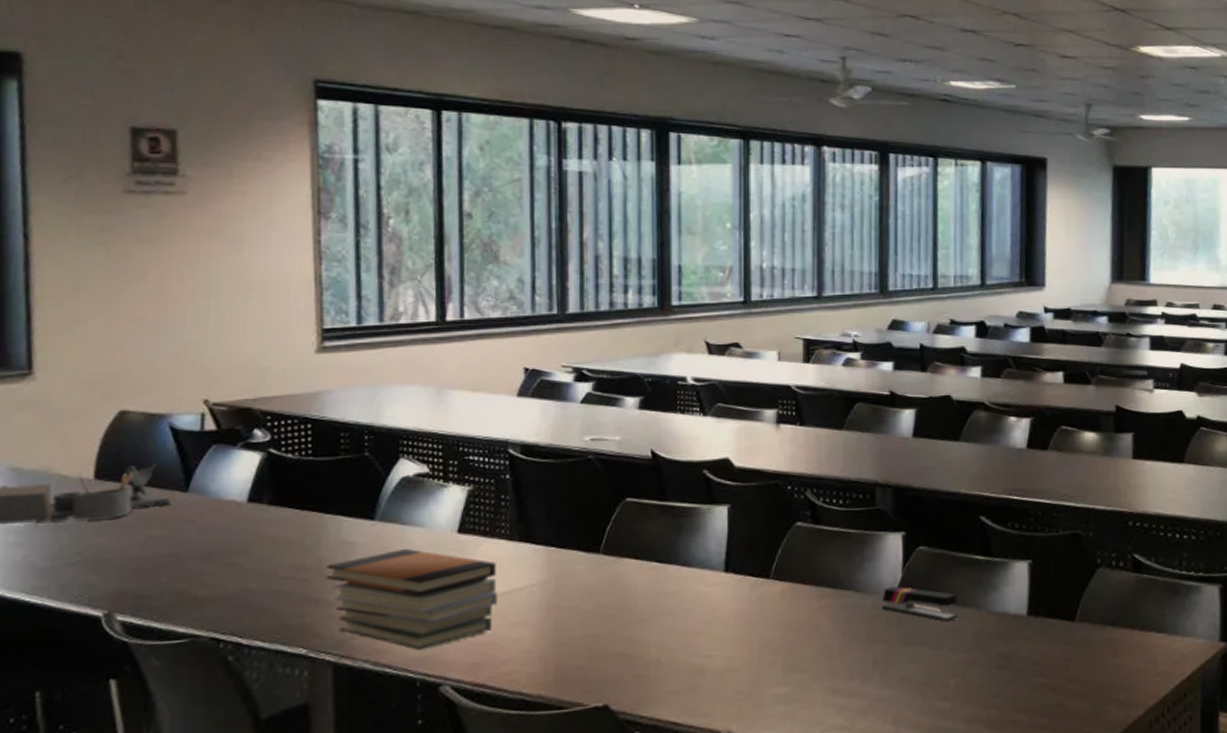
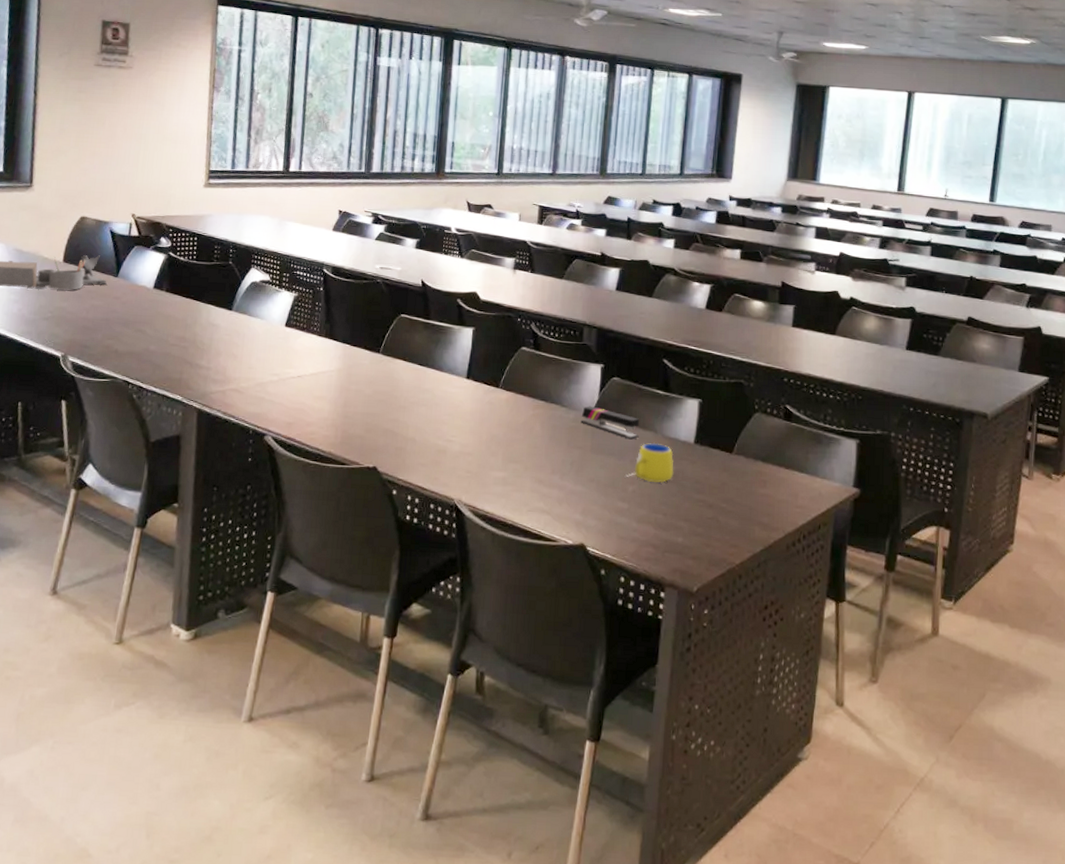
book stack: present [325,548,499,650] -> none [198,333,309,408]
mug: none [945,621,1005,671] -> present [625,442,674,483]

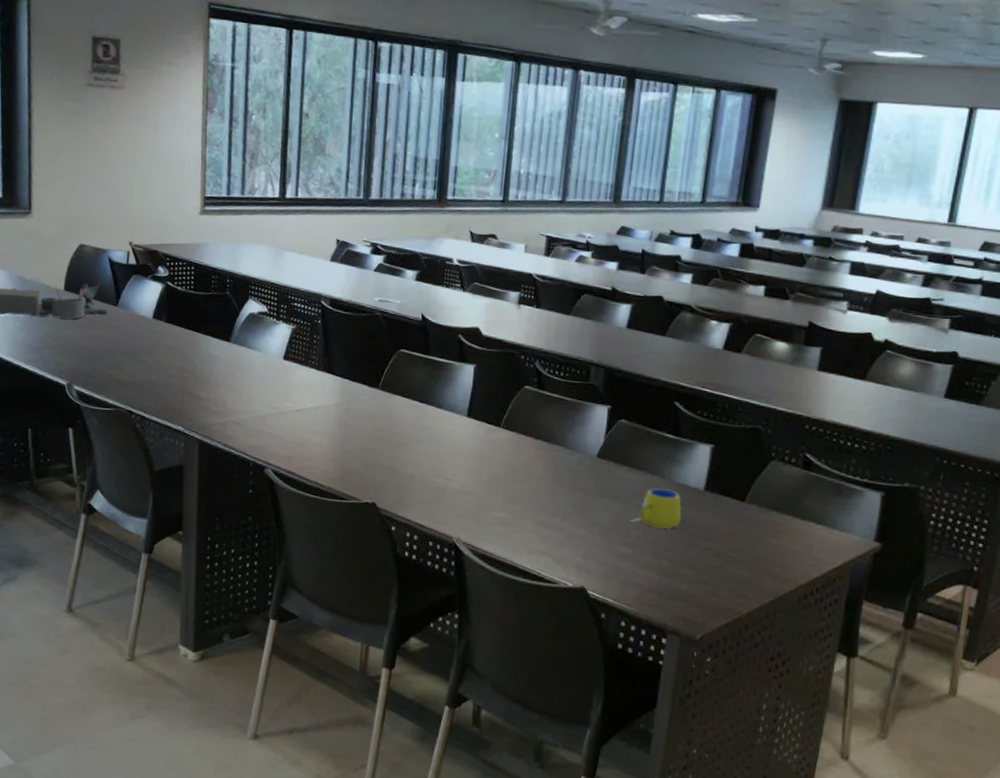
stapler: present [581,406,640,440] -> none [585,448,647,484]

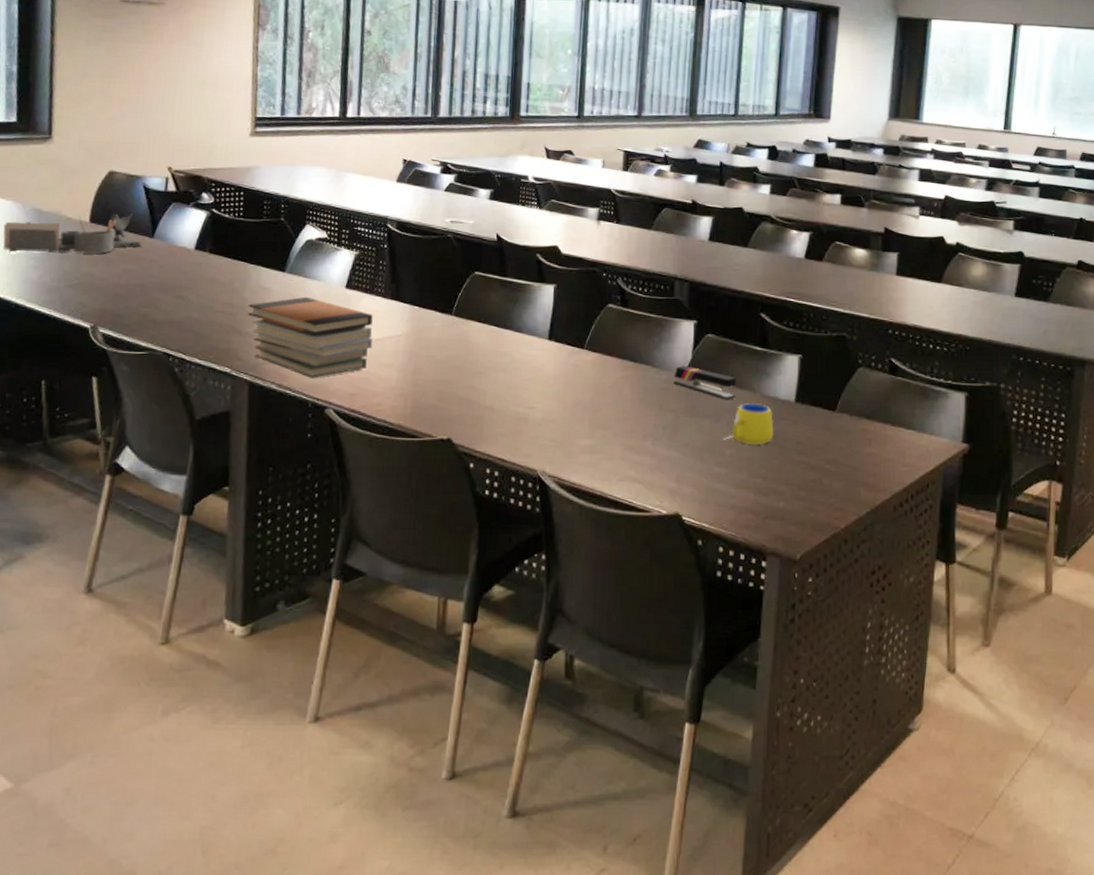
book stack: none [197,365,307,440] -> present [247,296,373,378]
stapler: none [585,448,647,484] -> present [673,365,737,400]

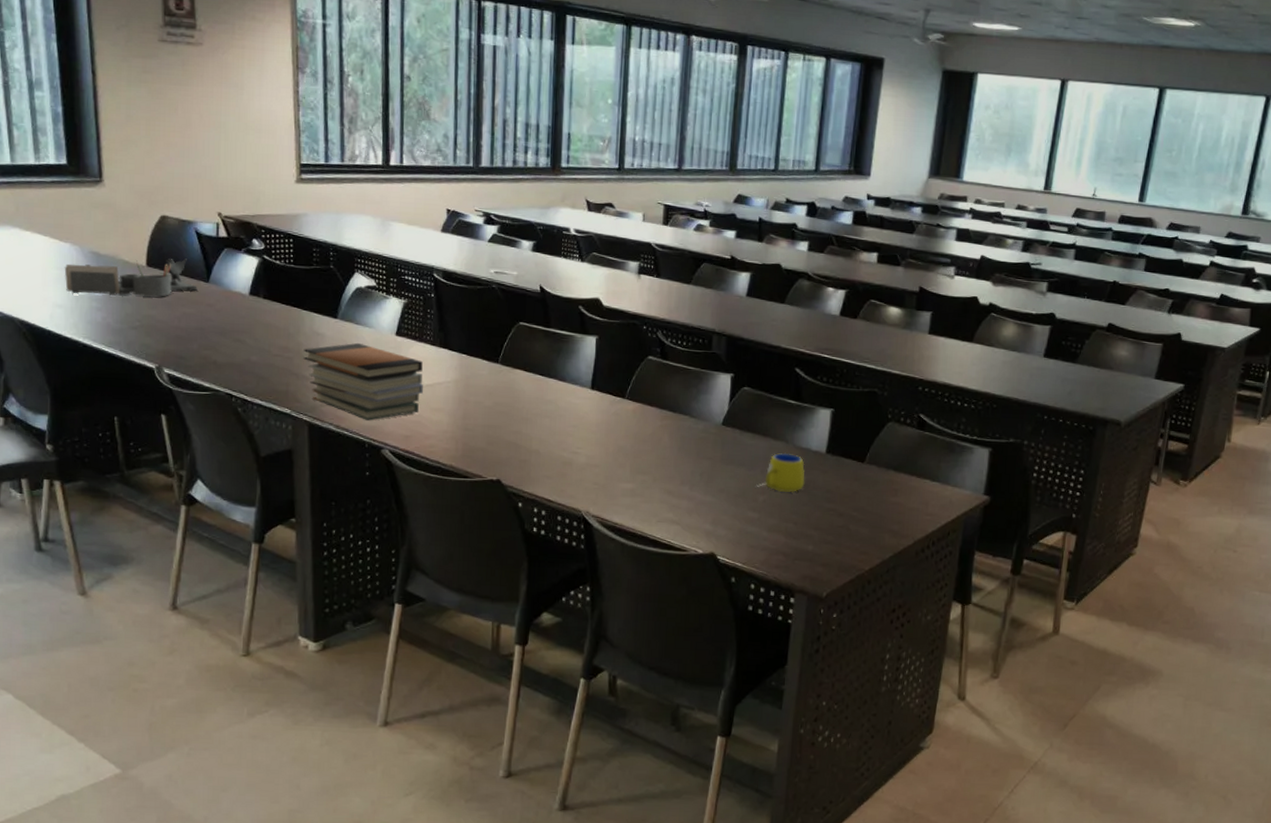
stapler: present [673,365,737,400] -> none [710,416,771,450]

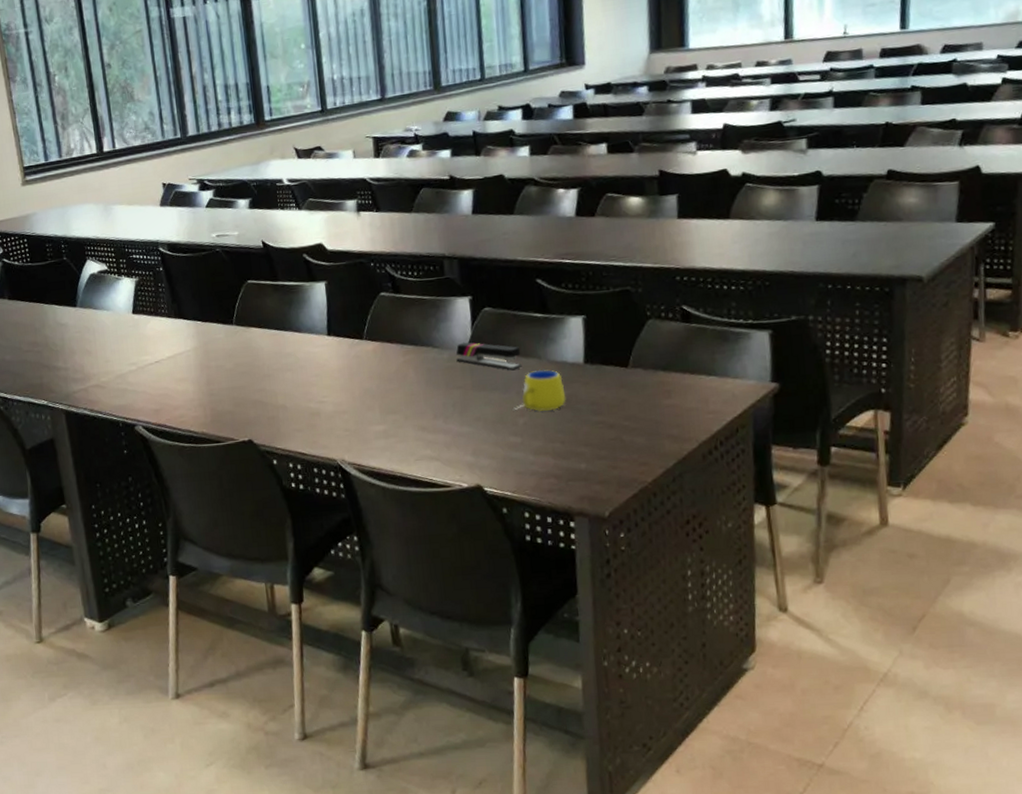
book stack: present [303,342,424,421] -> none [50,326,167,400]
stapler: none [710,416,771,450] -> present [456,342,522,371]

